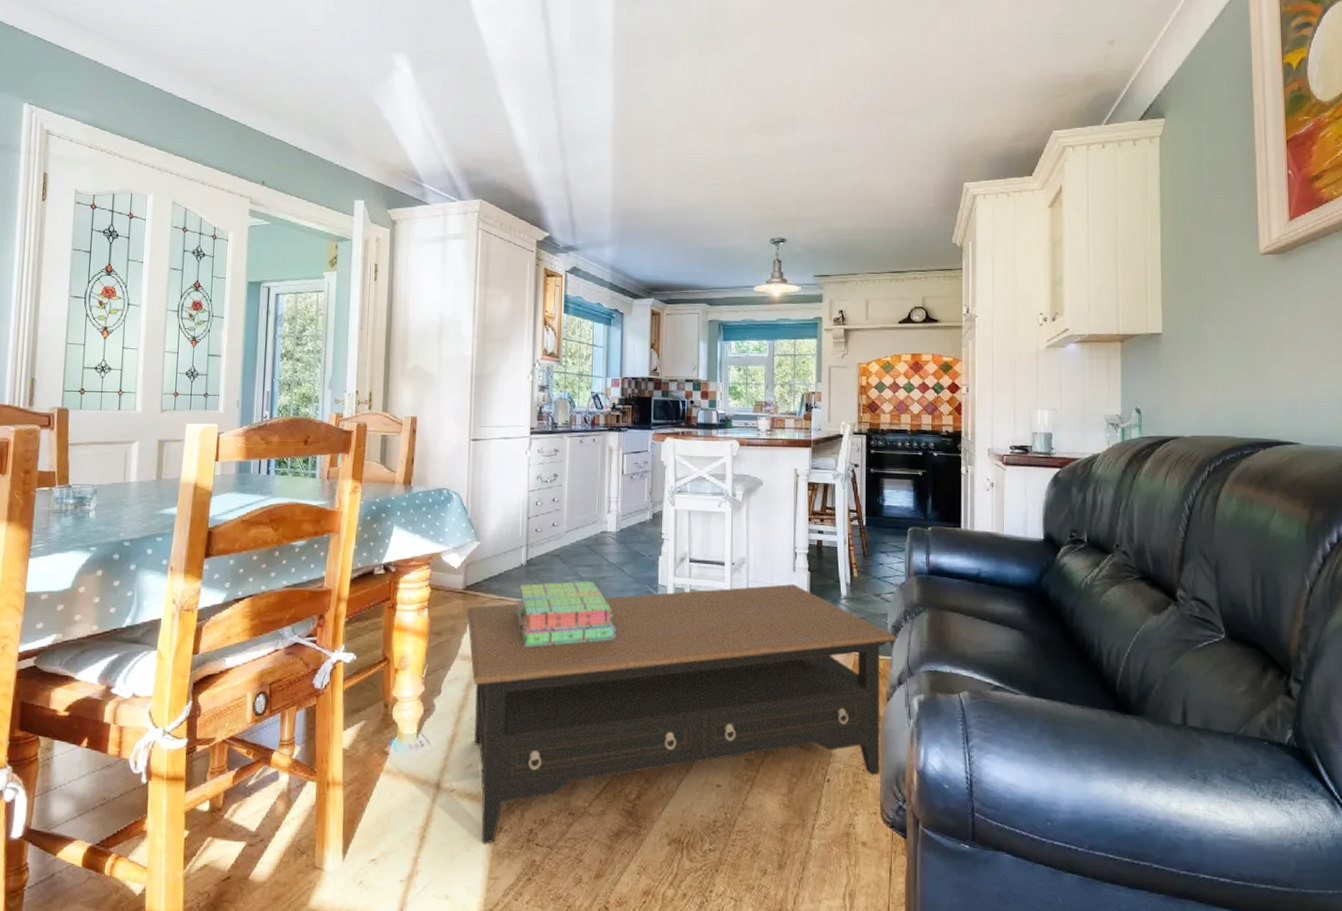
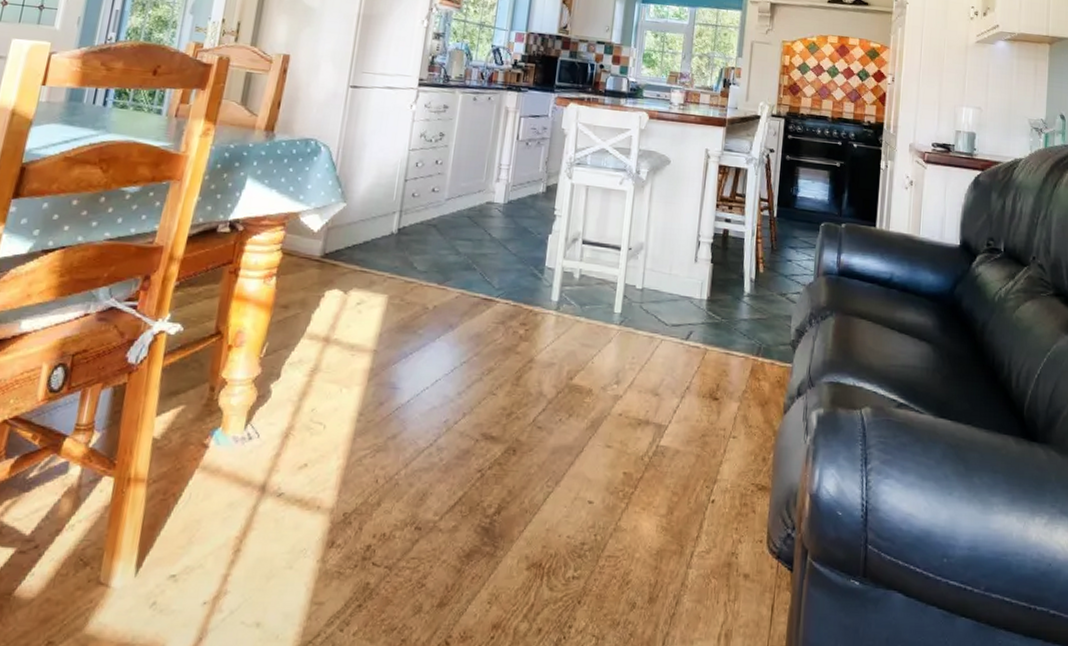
coffee table: present [467,584,897,844] -> none [308,275,800,561]
stack of books: present [515,581,616,647] -> none [378,255,492,330]

